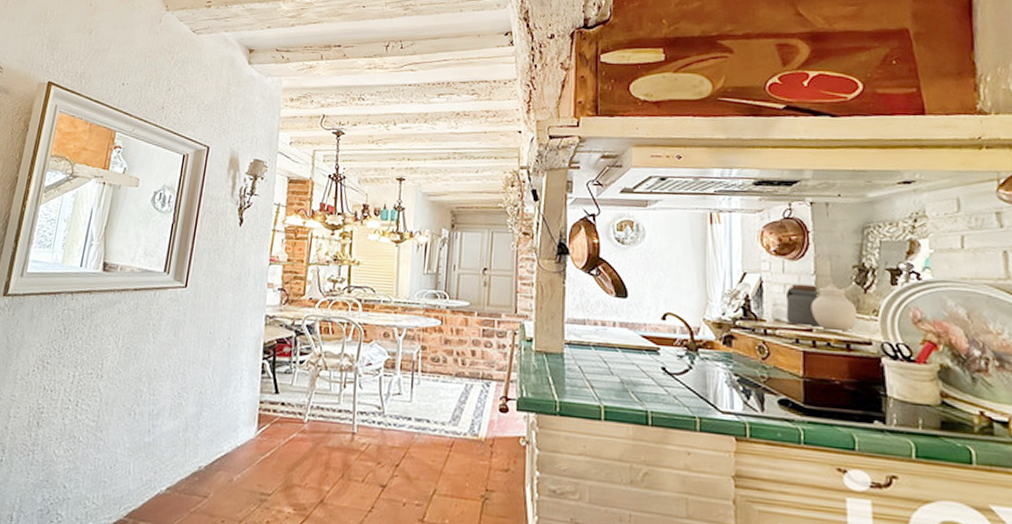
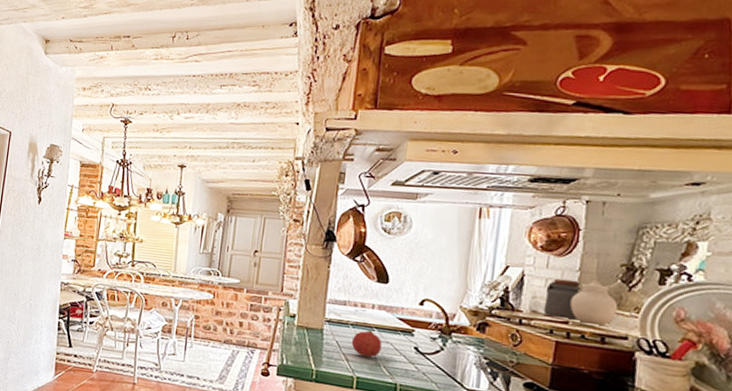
fruit: none [594,351,627,383] -> present [351,330,382,358]

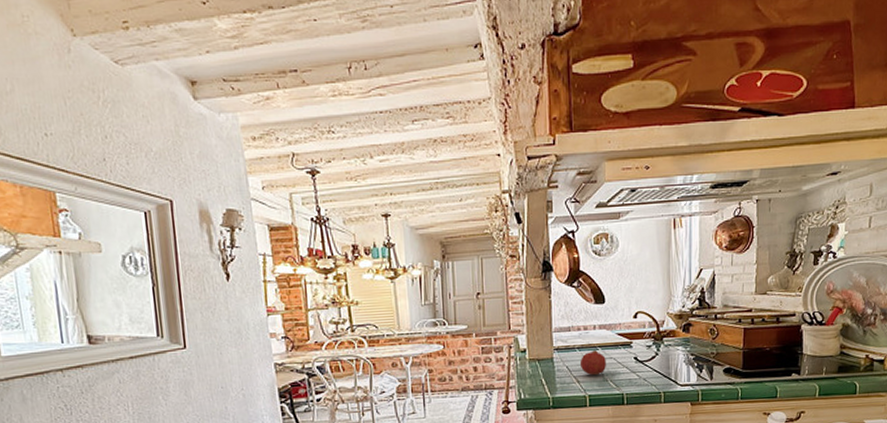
jar: present [543,278,582,320] -> none [732,272,759,308]
jar: present [569,279,619,326] -> none [751,269,787,309]

